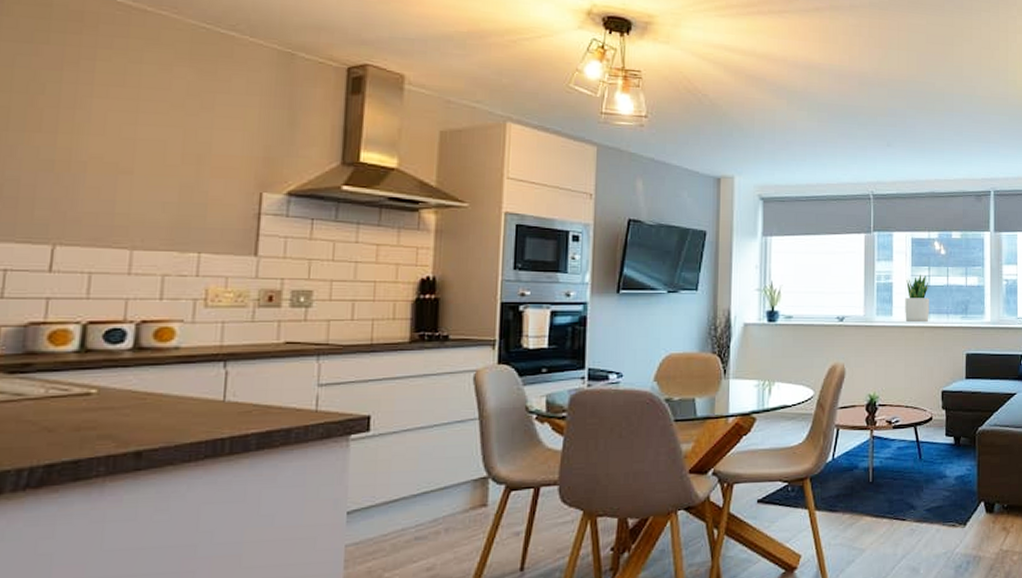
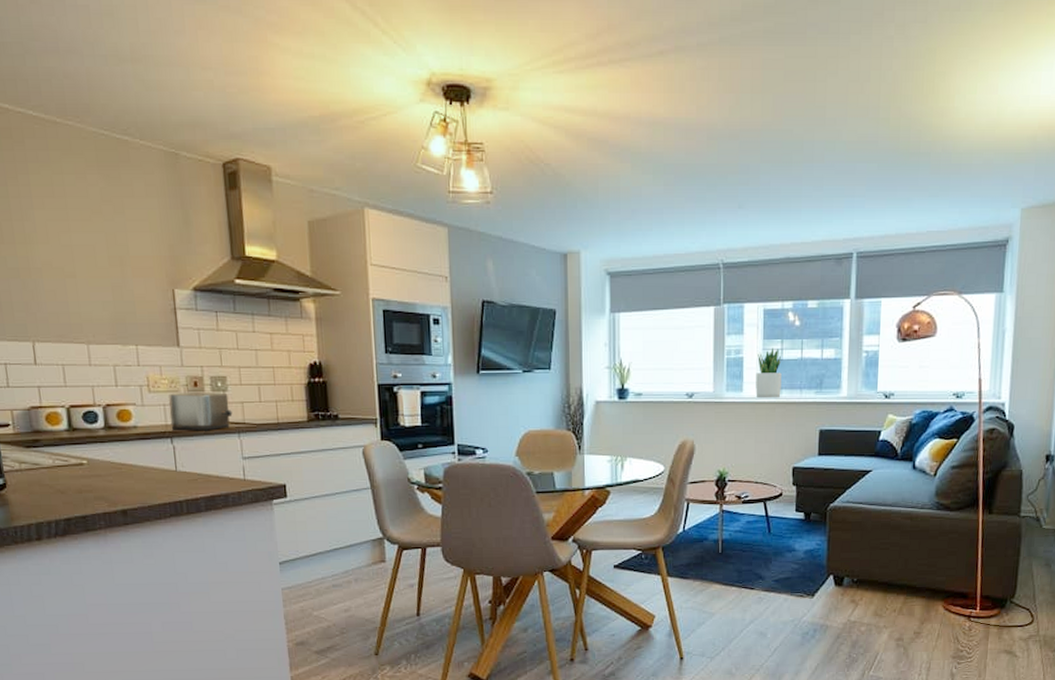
toaster: none [227,307,314,353] -> present [168,391,233,431]

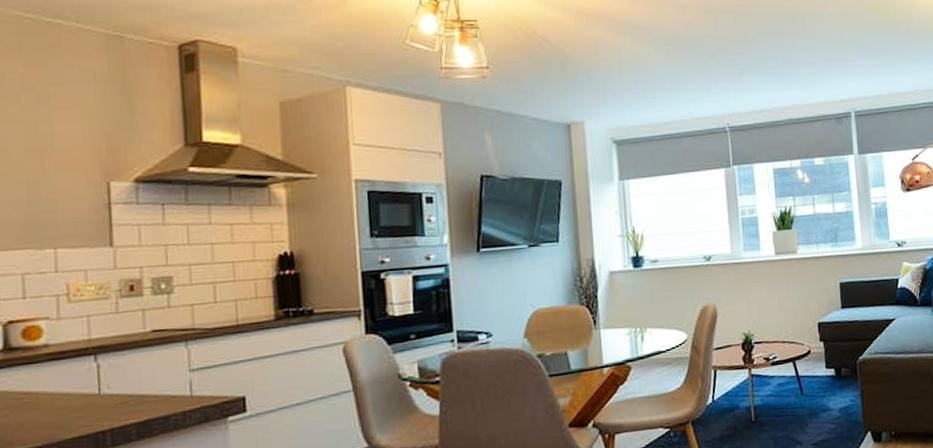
toaster: present [168,391,233,431] -> none [93,295,179,345]

